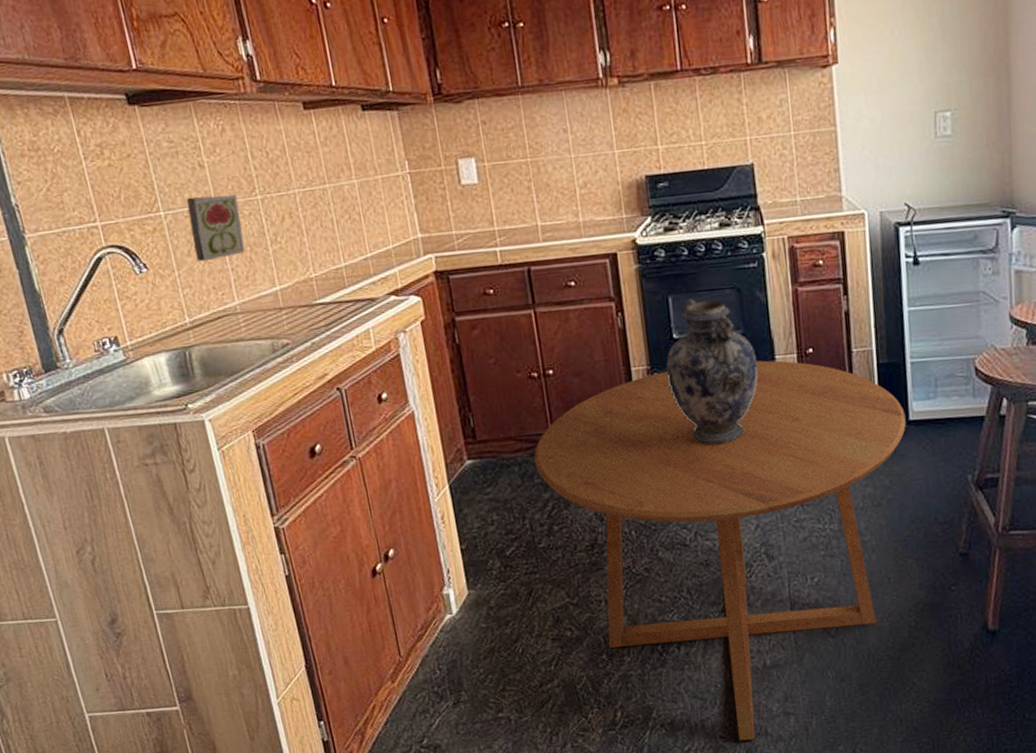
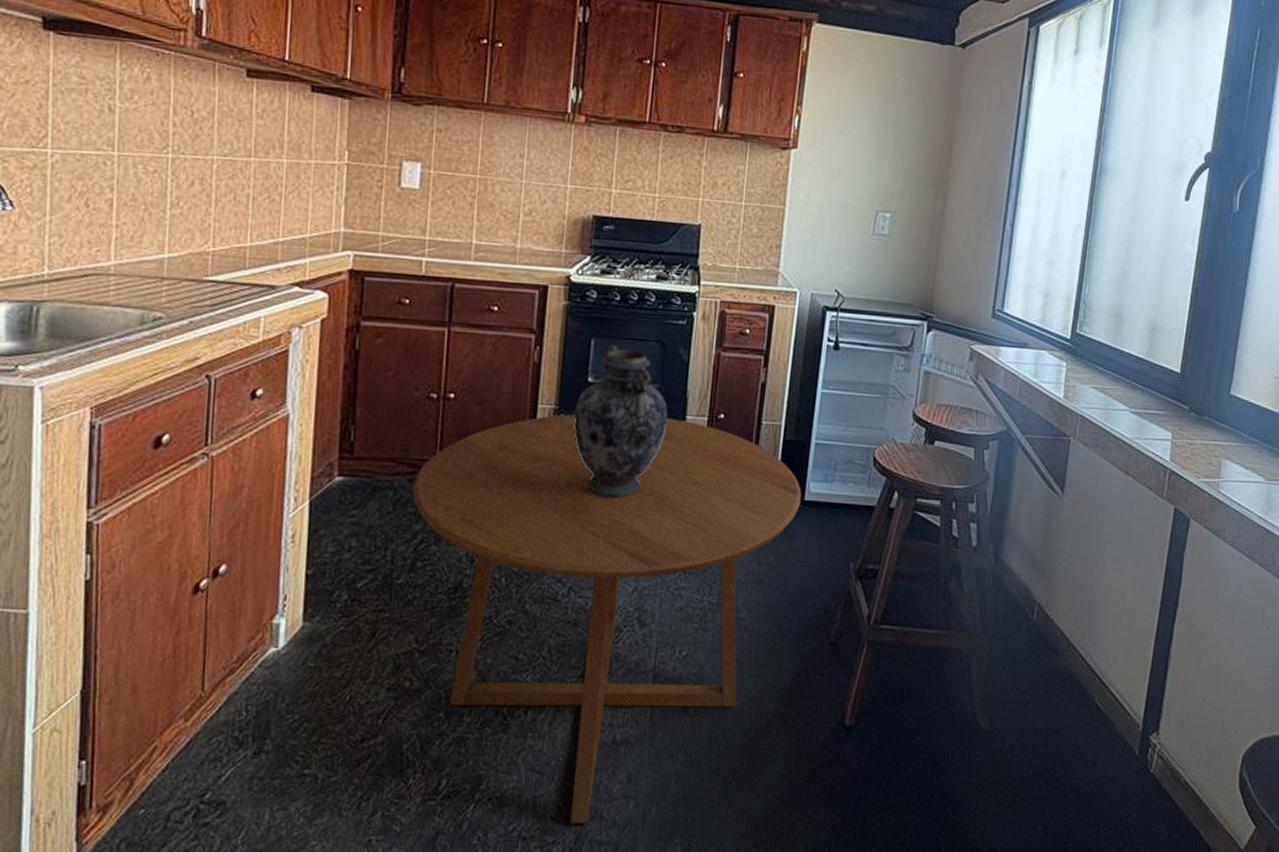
decorative tile: present [187,195,245,262] -> none [76,139,144,212]

